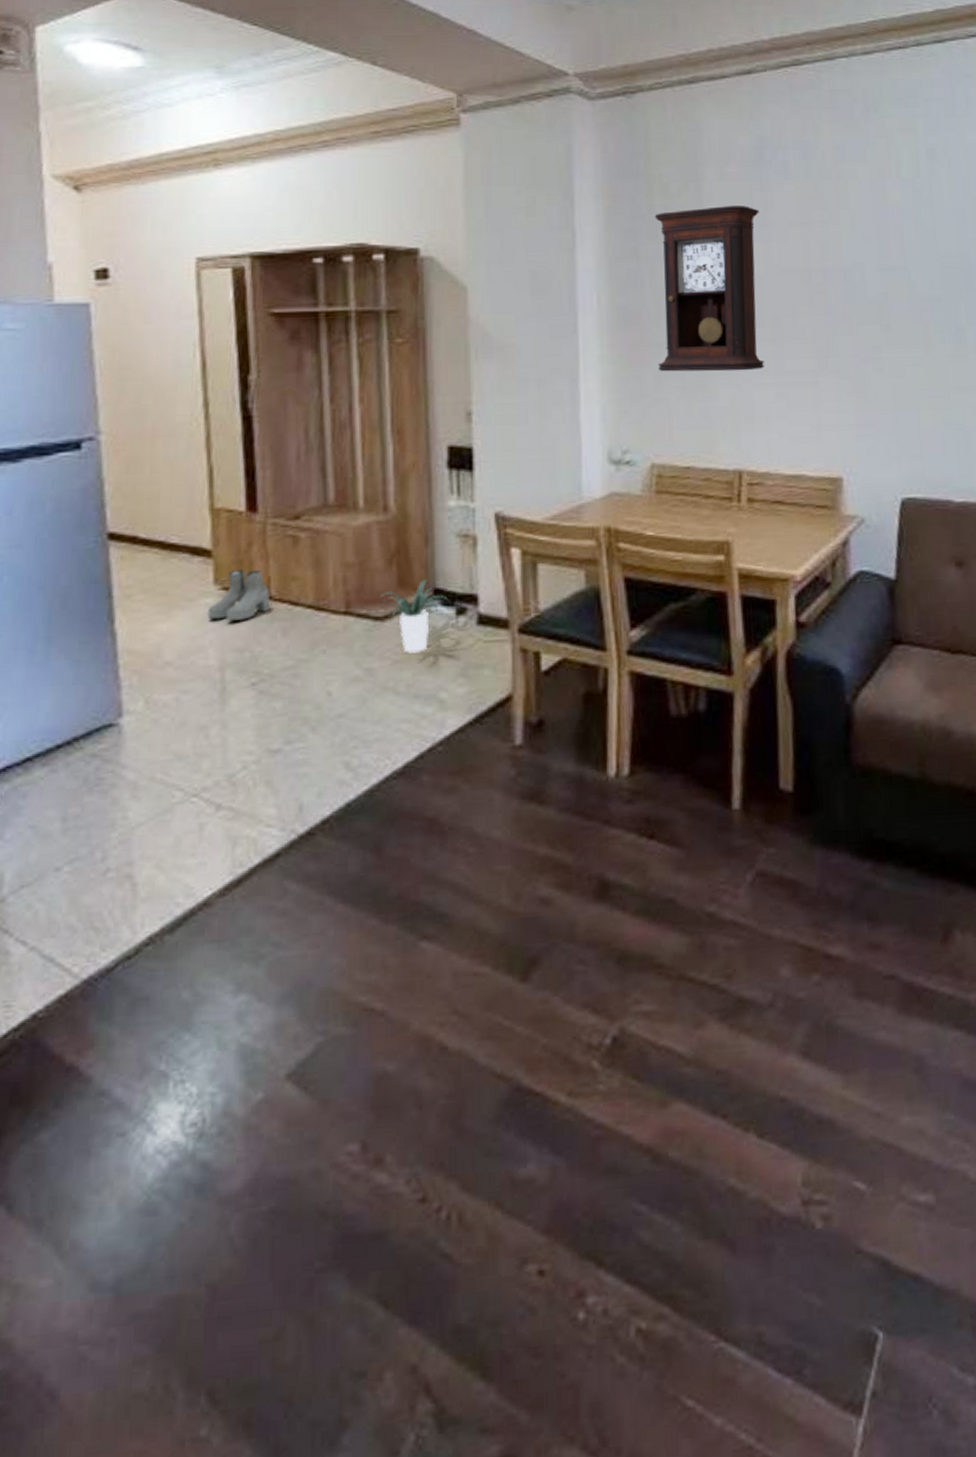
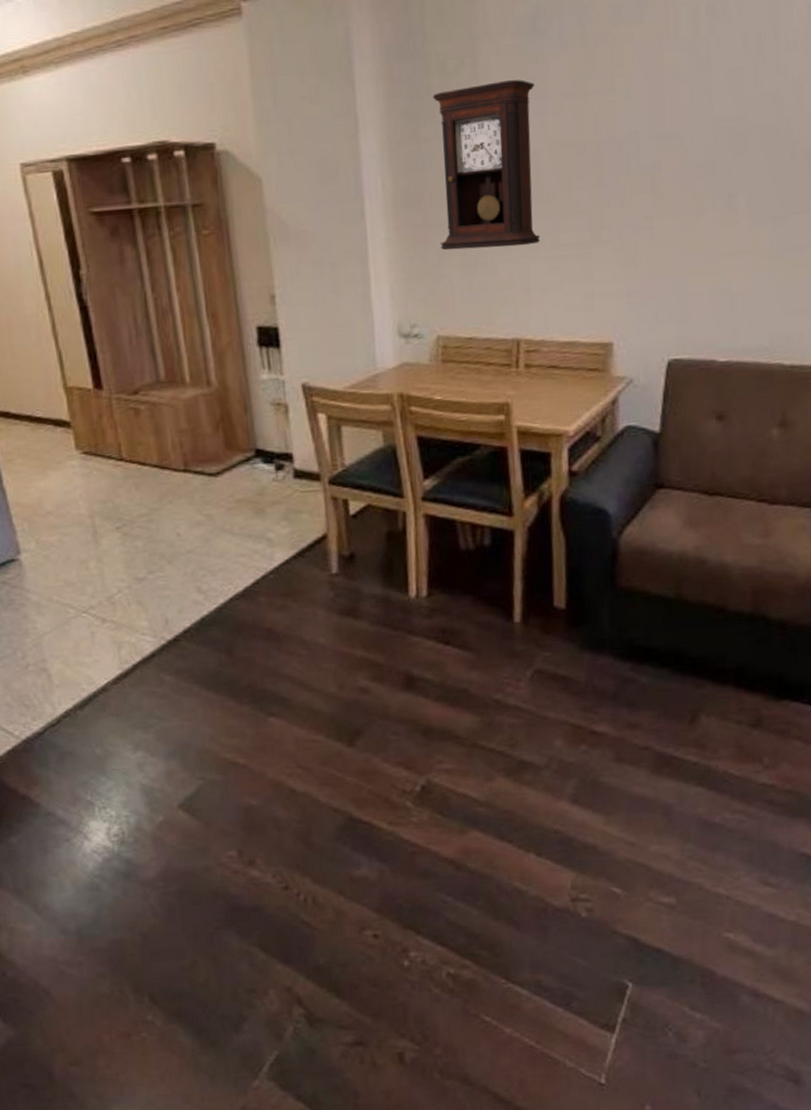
boots: present [207,570,271,621] -> none [74,437,124,479]
potted plant: present [377,579,451,653] -> none [209,442,270,502]

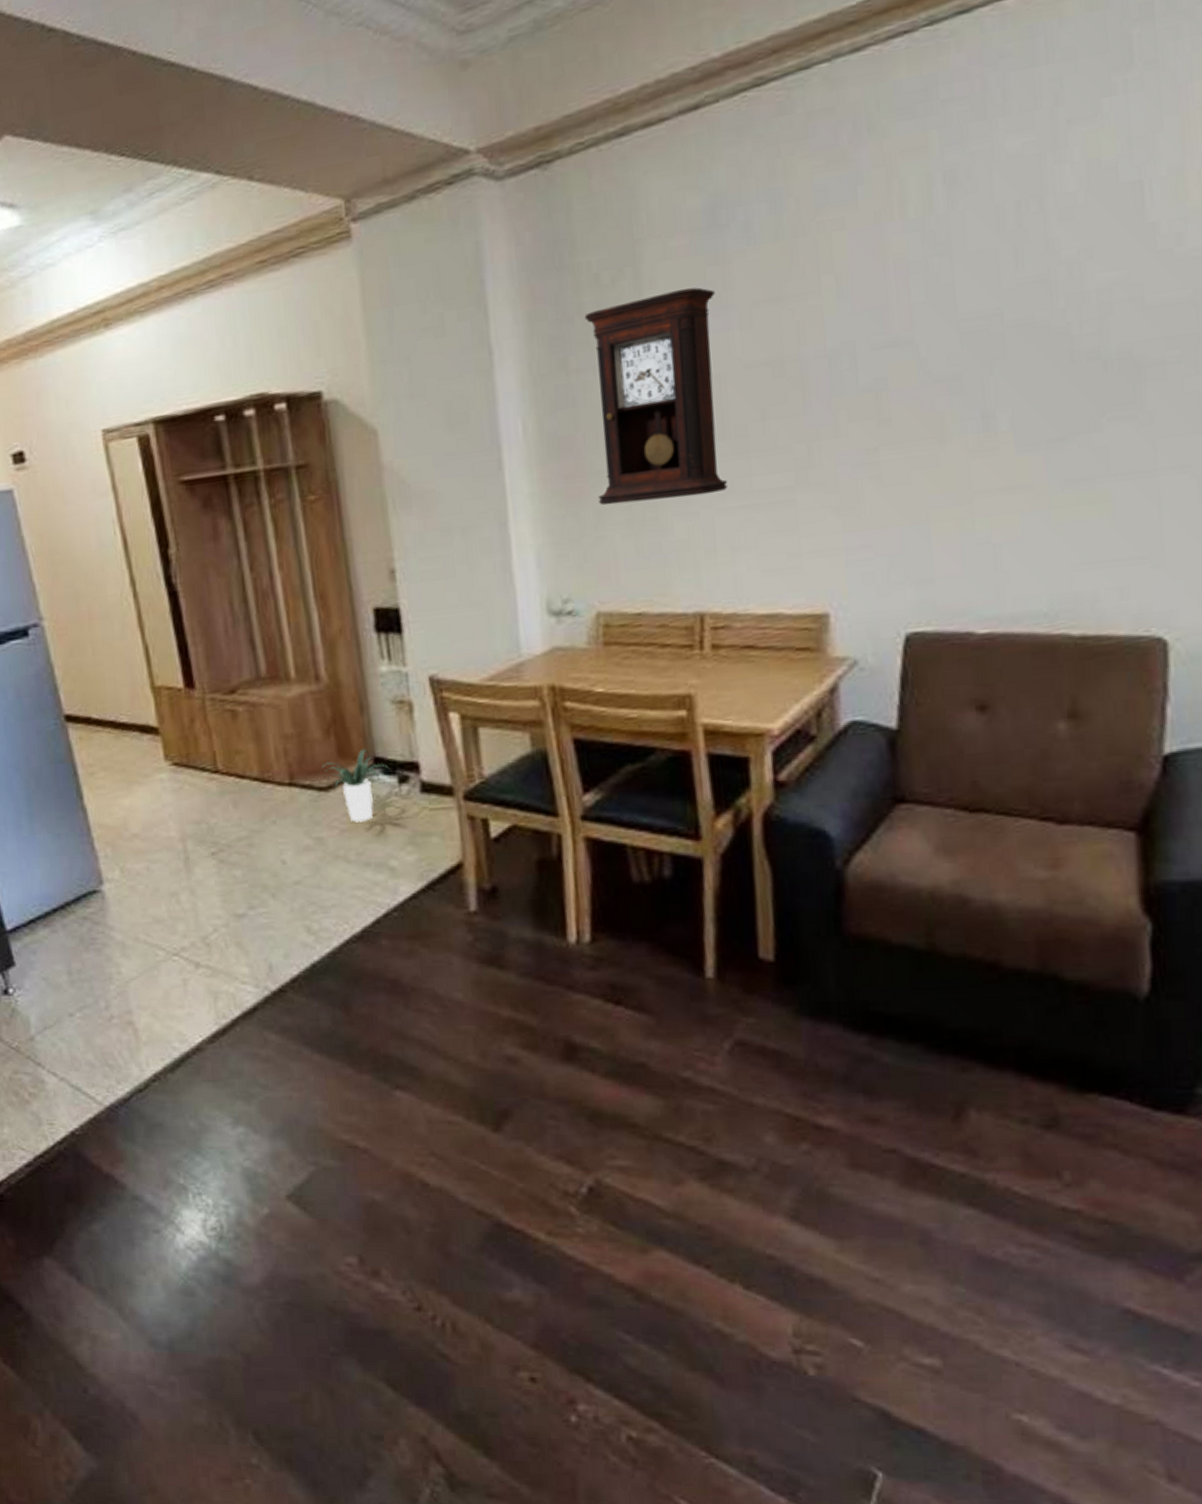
potted plant: none [209,442,270,502] -> present [319,748,392,822]

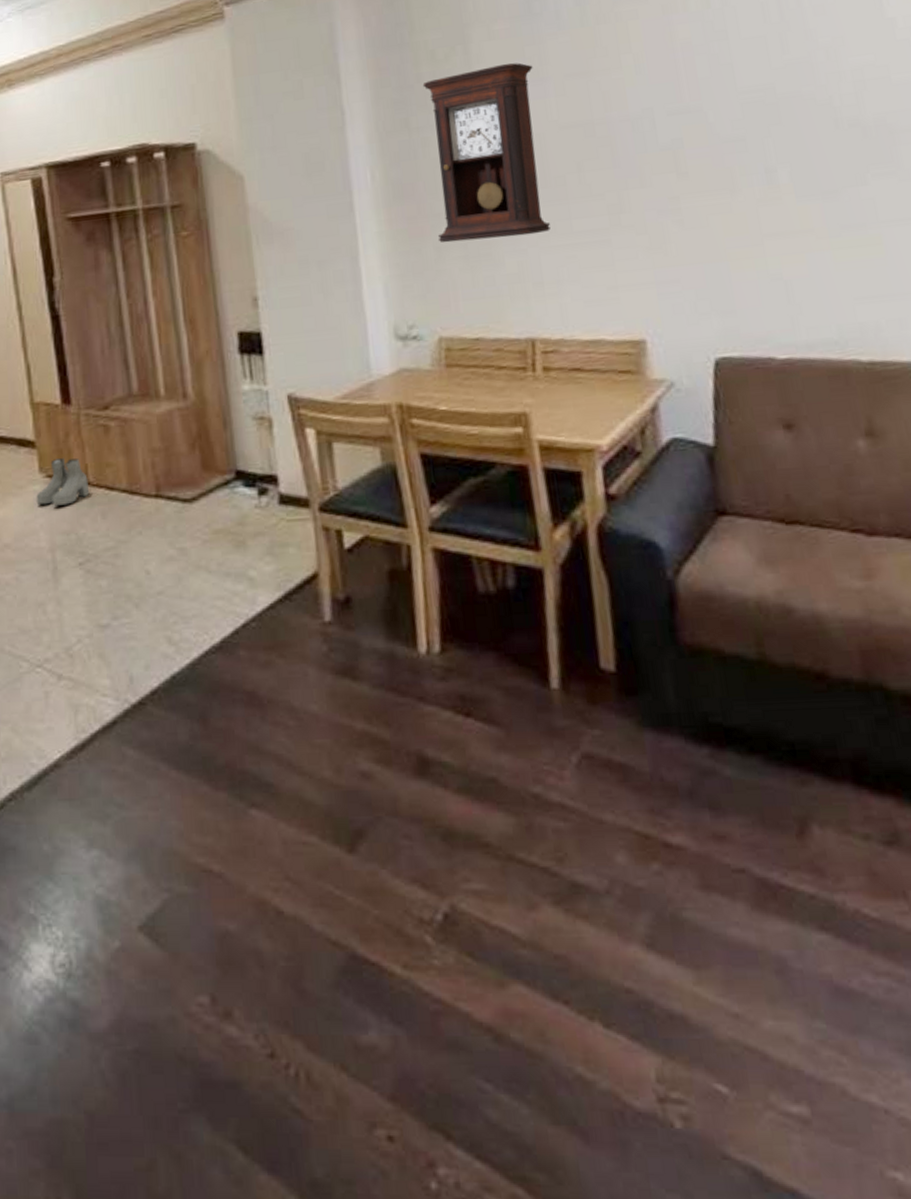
boots: none [162,745,220,795] -> present [36,458,90,506]
potted plant: present [319,748,392,822] -> none [184,462,252,533]

